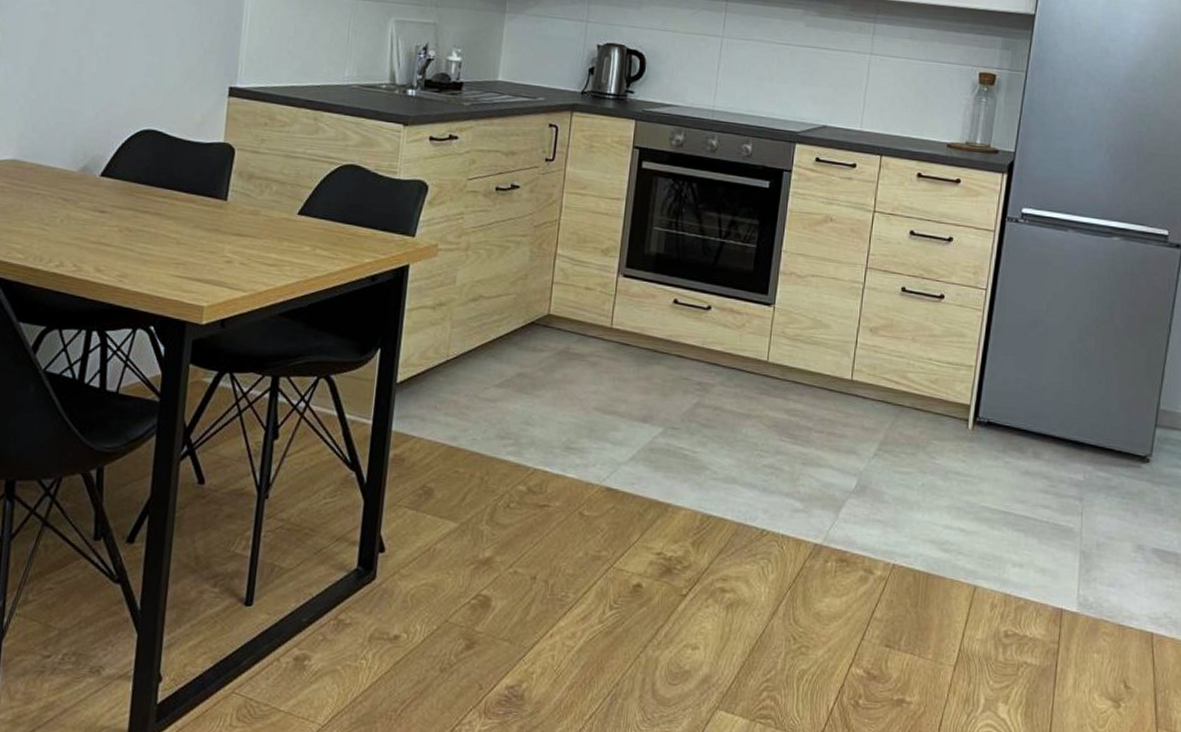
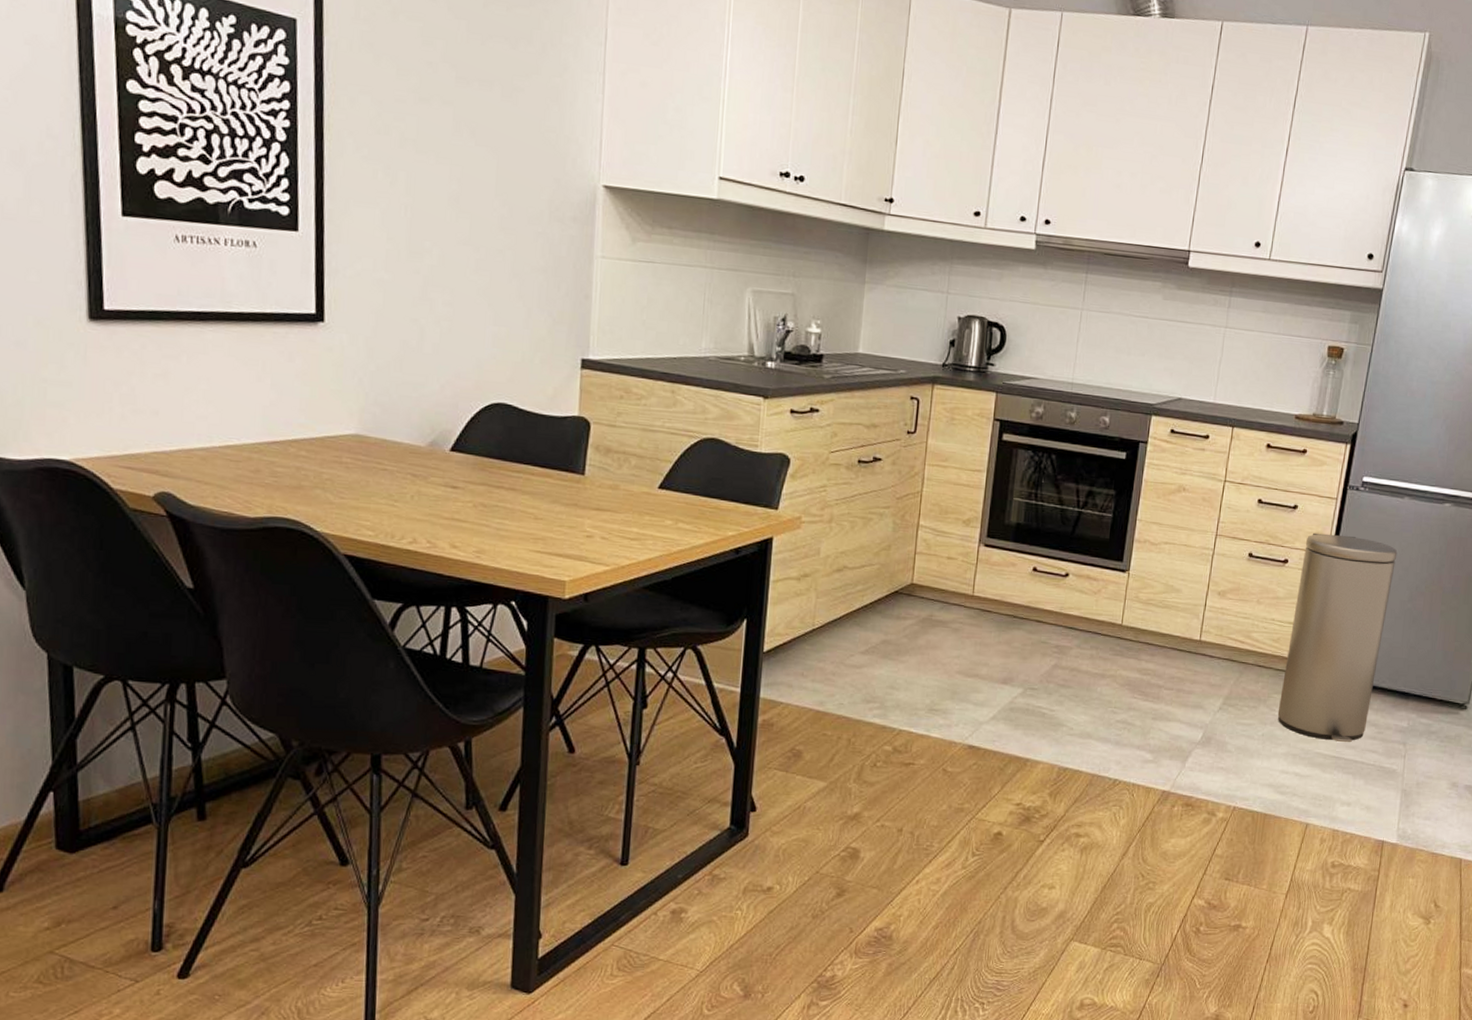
pedal bin: none [938,266,1064,497] -> present [1277,532,1398,743]

